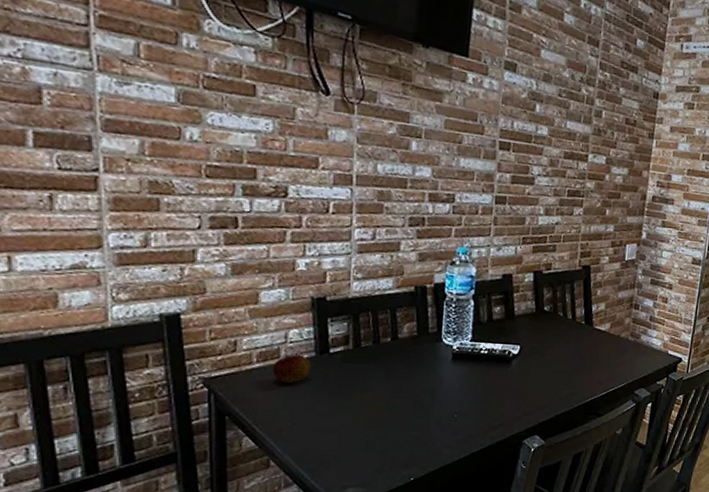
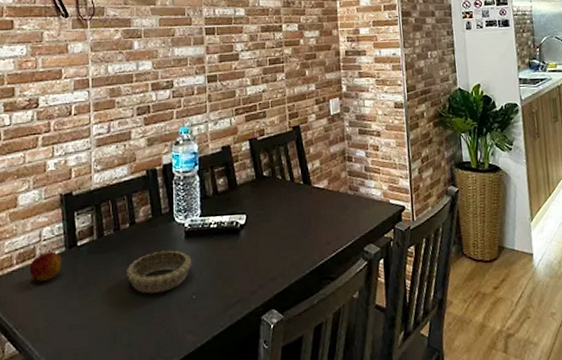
decorative bowl: none [384,369,457,408] -> present [127,250,192,294]

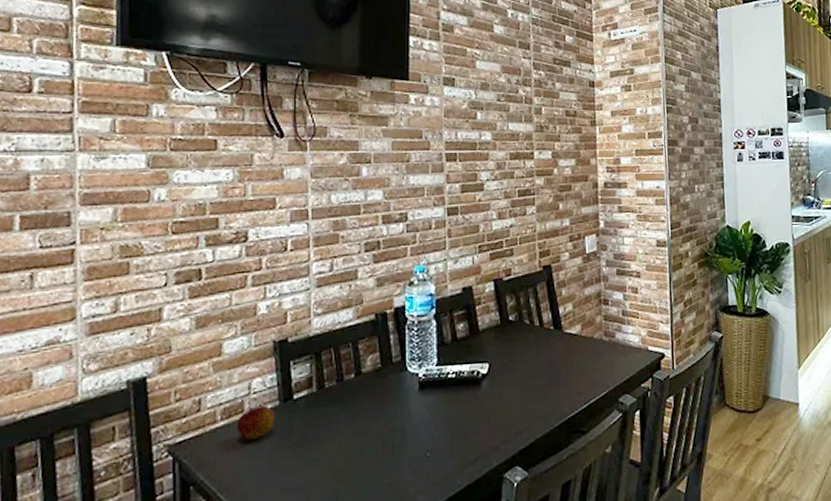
decorative bowl: present [127,250,192,294] -> none [351,403,426,452]

